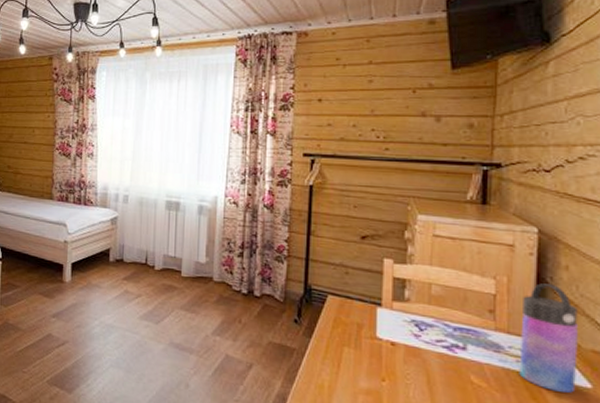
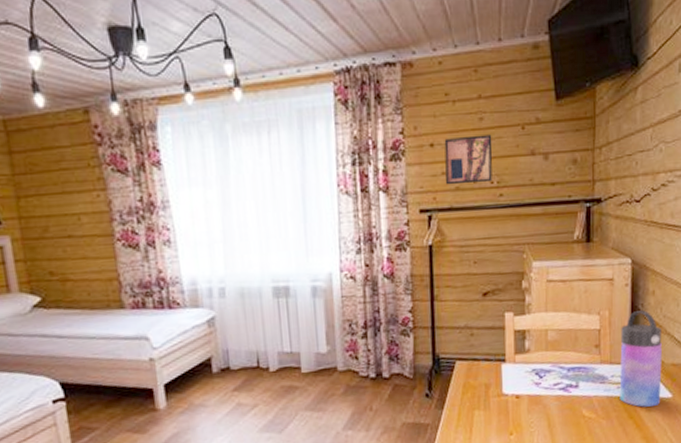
wall art: none [331,95,381,137] -> present [444,134,493,185]

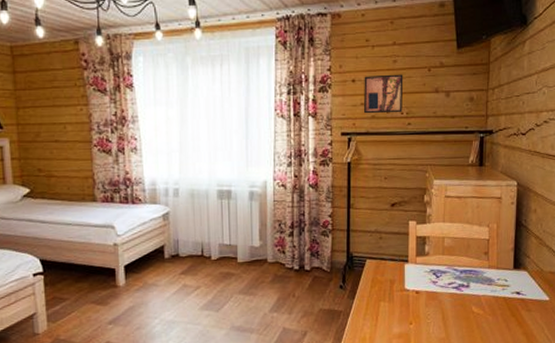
water bottle: present [619,310,663,407] -> none [504,225,542,307]

